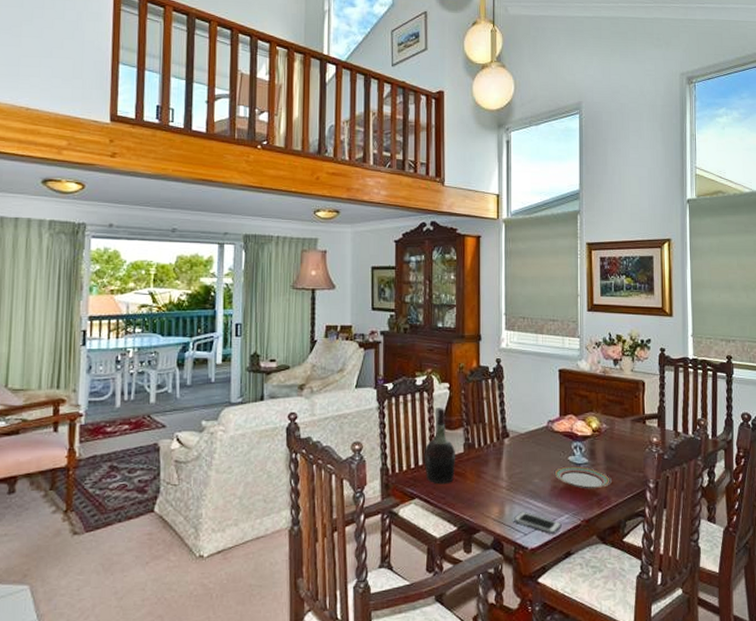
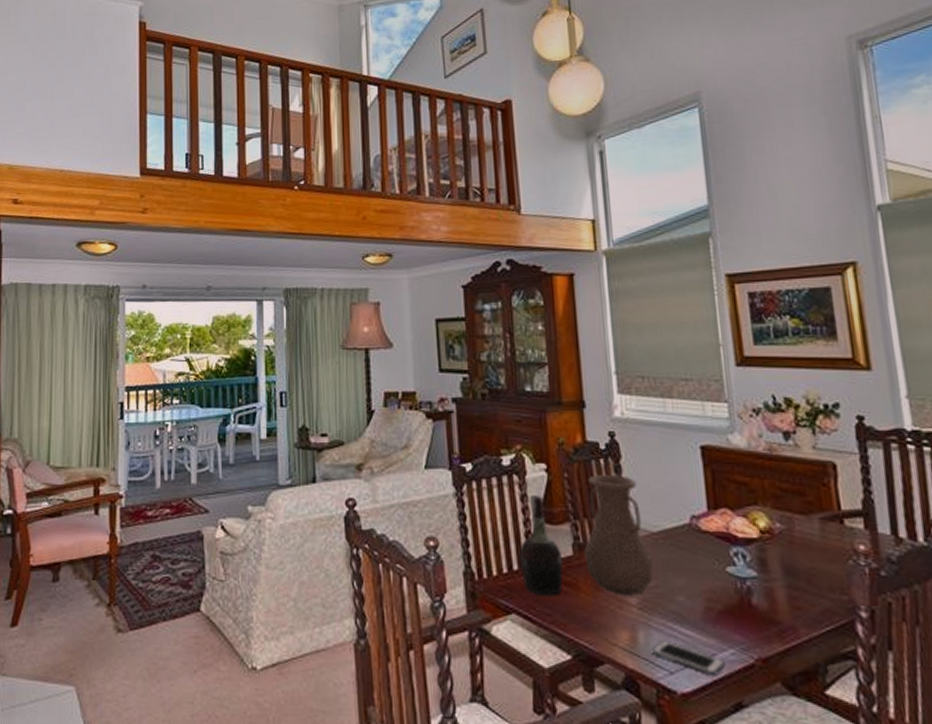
vase: none [472,390,520,481] -> present [584,473,654,596]
plate: present [553,465,612,489] -> none [705,578,798,615]

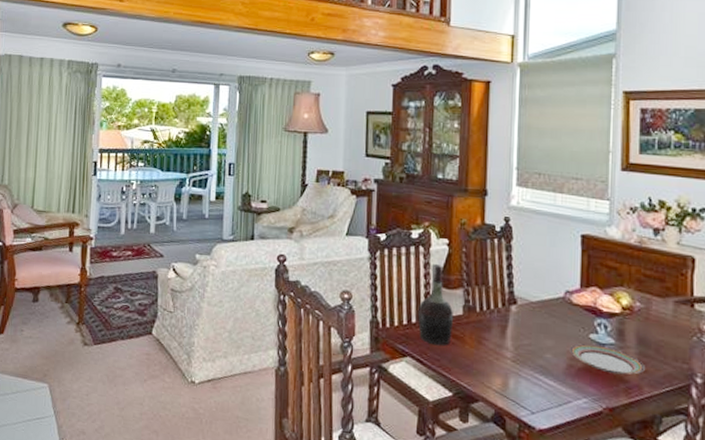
vase: present [584,473,654,596] -> none [472,251,529,351]
cell phone: present [652,641,725,675] -> none [519,387,578,418]
plate: none [705,578,798,615] -> present [569,343,645,375]

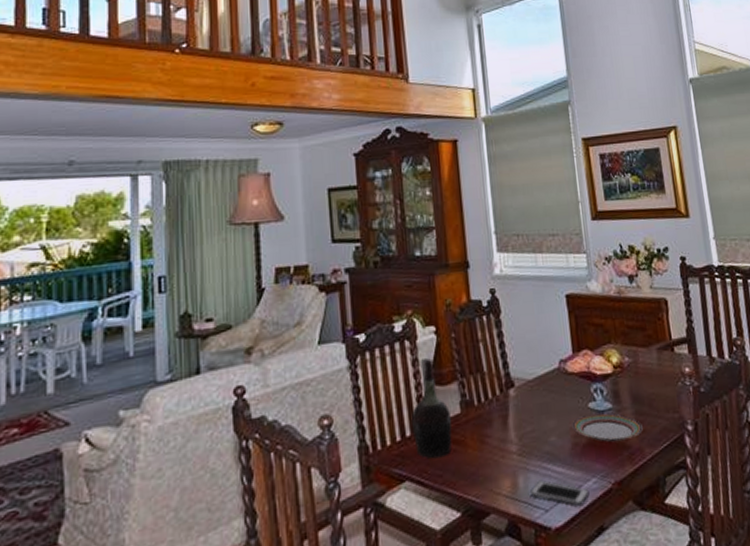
cell phone: none [519,387,578,418] -> present [530,481,590,506]

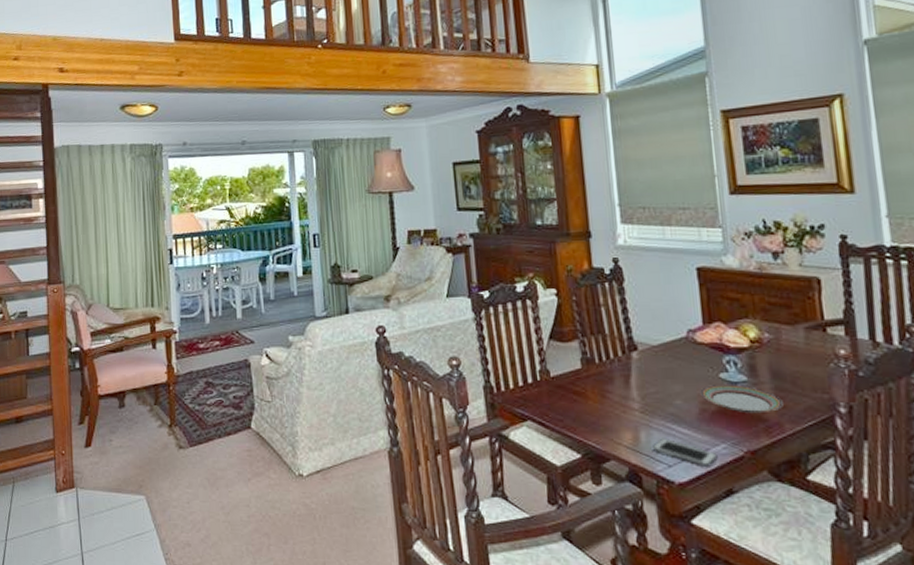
cognac bottle: present [411,358,452,459] -> none [532,317,573,405]

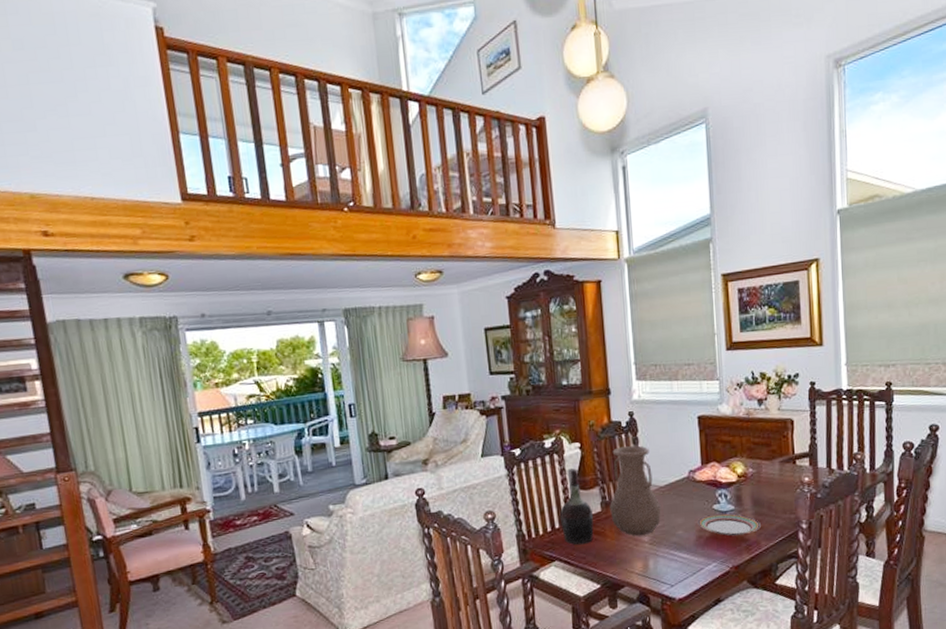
cognac bottle: none [532,317,573,405] -> present [559,468,594,545]
vase: none [591,295,654,402] -> present [610,445,661,536]
cell phone: present [653,439,718,467] -> none [659,564,710,583]

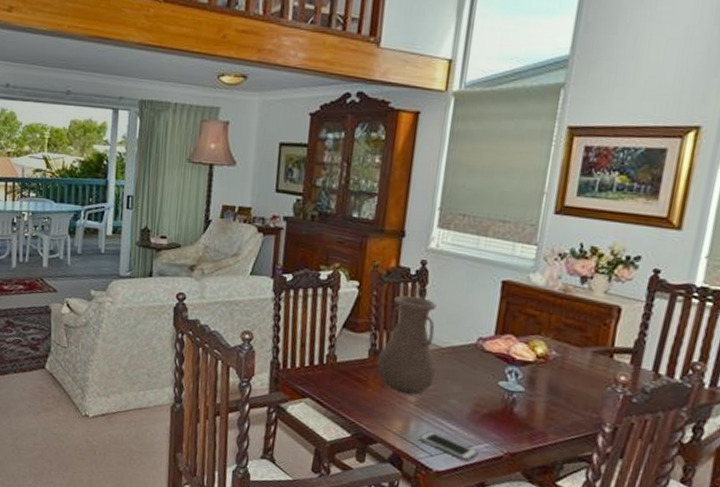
cognac bottle: present [559,468,594,545] -> none [320,307,359,389]
cell phone: none [659,564,710,583] -> present [419,431,478,461]
plate: present [697,513,761,536] -> none [476,390,553,422]

